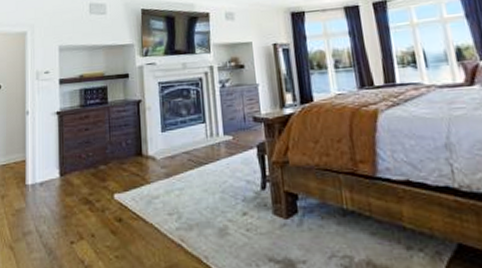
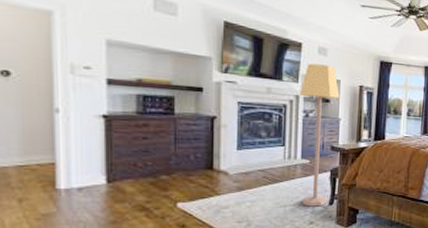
lamp: none [213,28,260,193] -> present [299,63,340,207]

